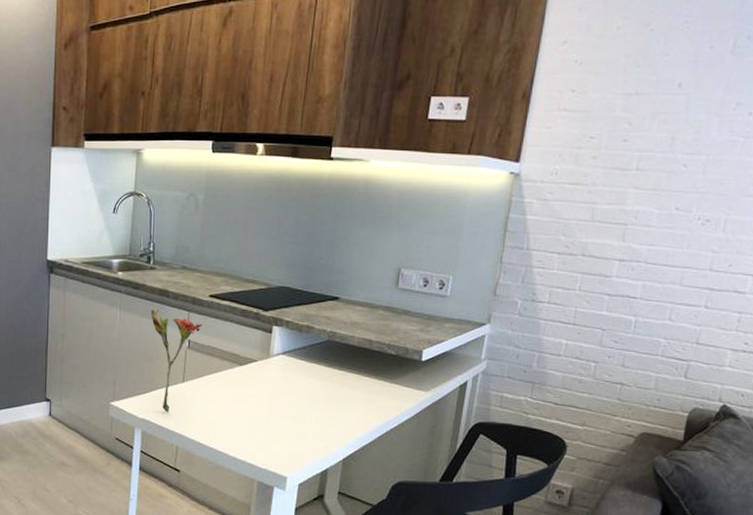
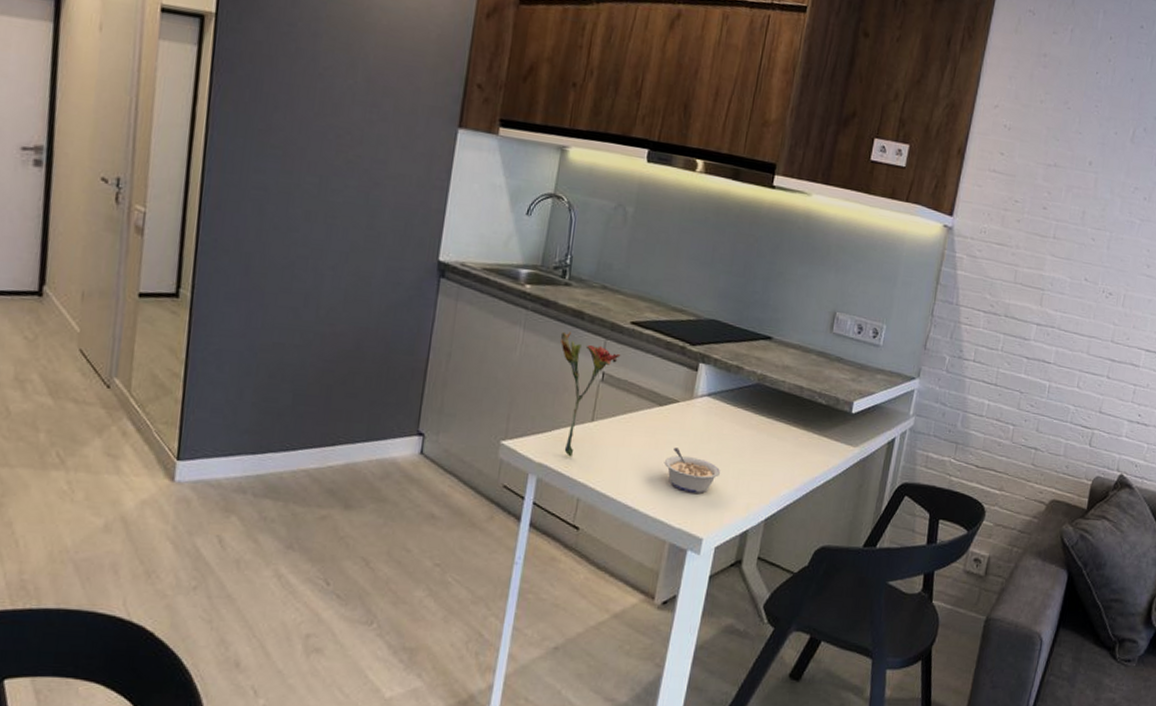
legume: none [247,400,300,439] -> present [664,447,721,493]

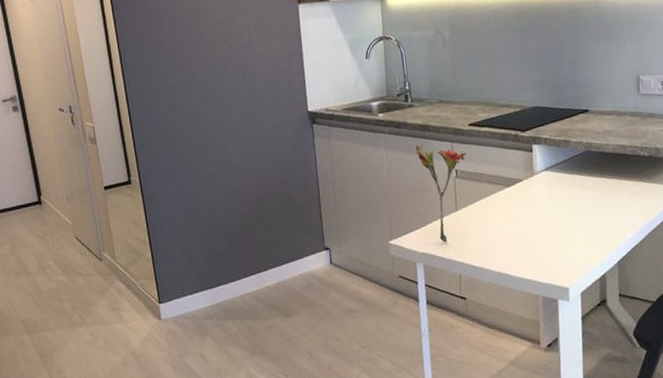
legume: present [664,447,721,493] -> none [522,218,572,253]

